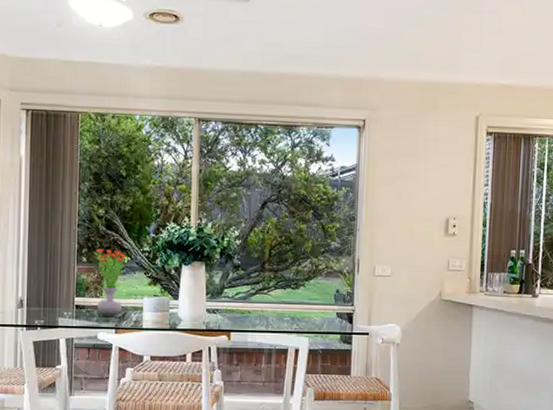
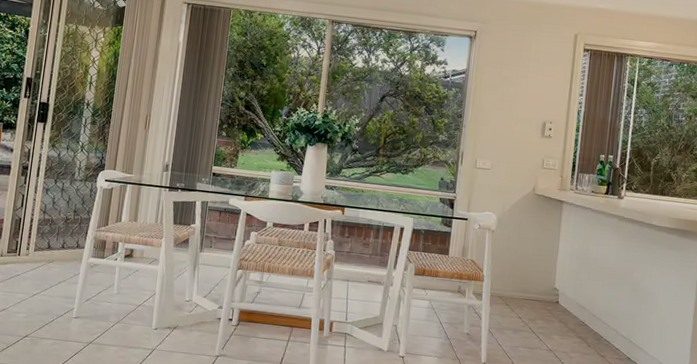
flower arrangement: present [93,248,126,316] -> none [231,125,260,185]

